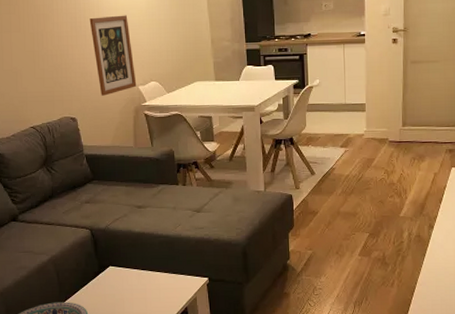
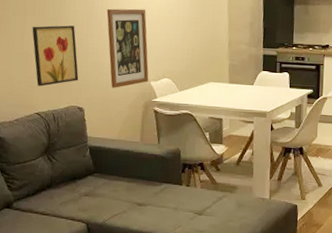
wall art: none [19,38,69,101] -> present [32,25,79,87]

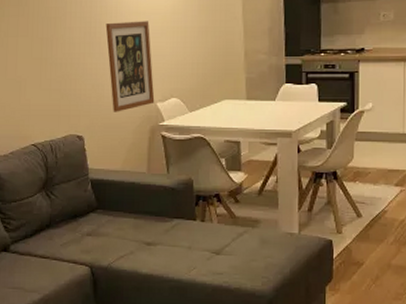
wall art: present [32,25,79,87] -> none [25,45,77,114]

